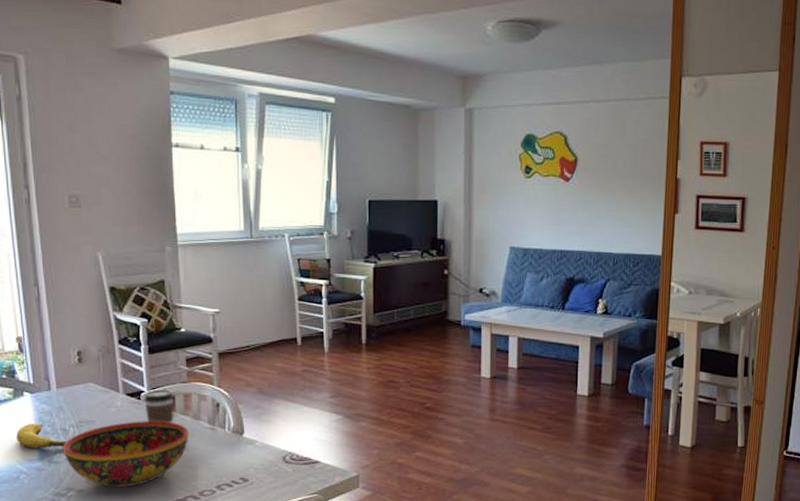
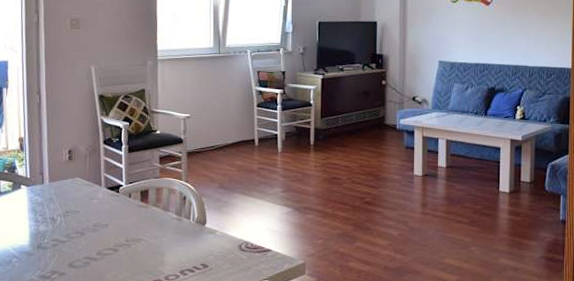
banana: present [16,423,66,449] -> none [12,213,54,236]
bowl: present [63,420,189,488] -> none [50,211,159,271]
coffee cup: present [143,389,175,424] -> none [121,184,148,214]

